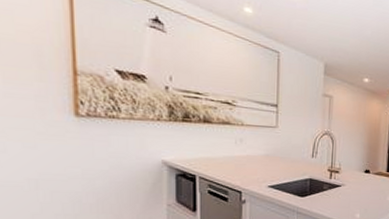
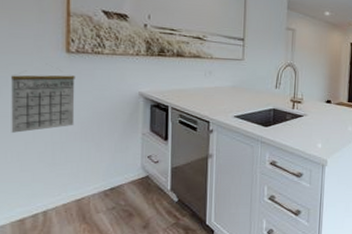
calendar: none [10,140,89,204] -> present [11,75,75,133]

